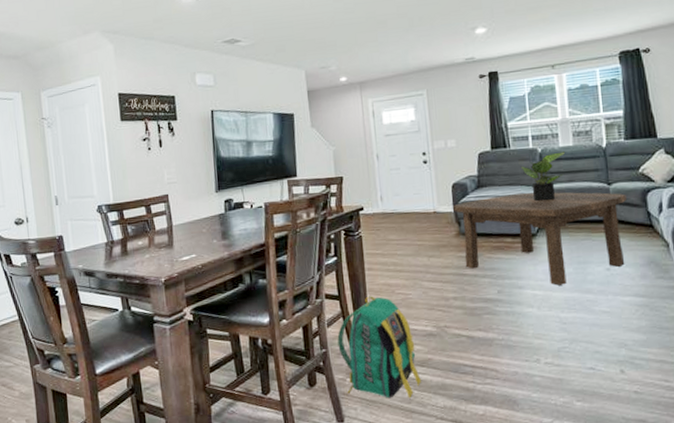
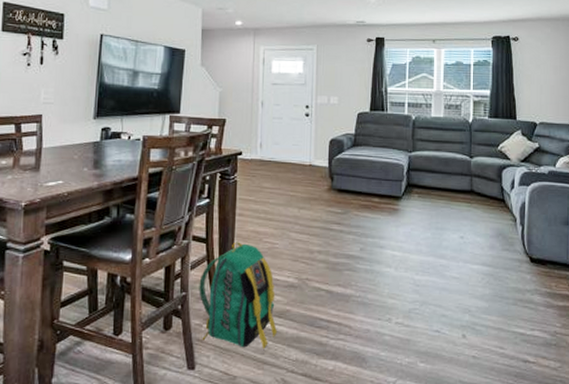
coffee table: present [452,192,627,286] -> none [327,155,484,249]
potted plant: present [520,151,566,202] -> none [394,121,437,167]

